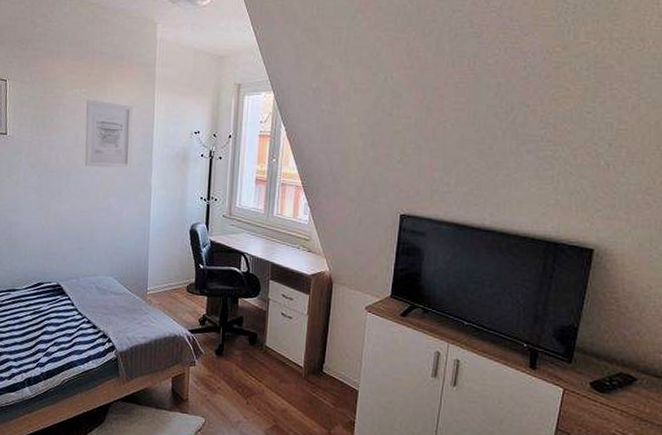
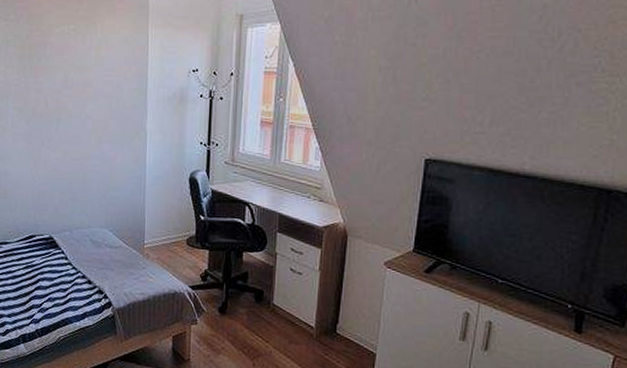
wall art: present [85,100,133,169] -> none [75,37,125,112]

